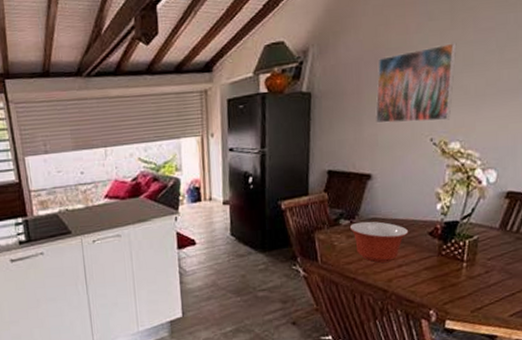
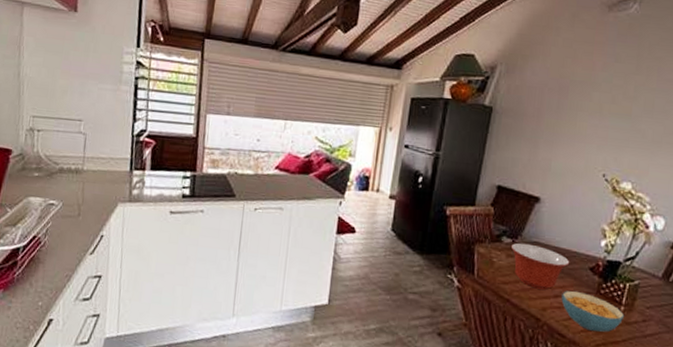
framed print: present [374,43,457,124] -> none [551,86,640,160]
cereal bowl: none [405,257,468,292] -> present [561,290,625,332]

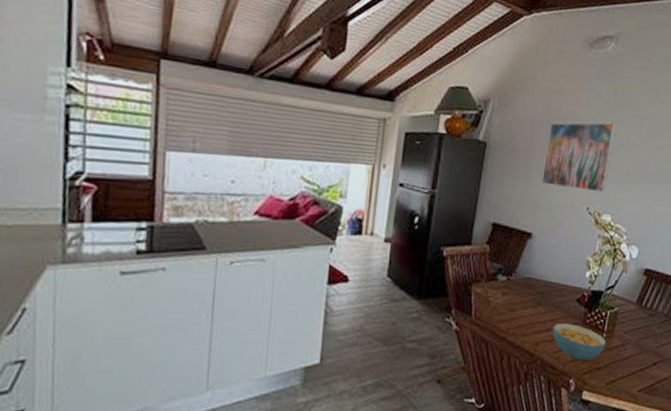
mixing bowl: present [510,243,570,290] -> none [505,279,560,324]
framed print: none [551,86,640,160] -> present [541,122,617,193]

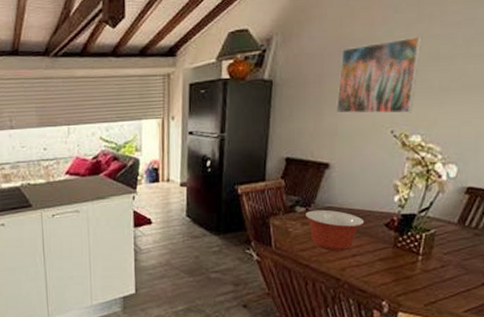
mixing bowl: none [505,279,560,324] -> present [305,209,365,251]
cereal bowl: present [552,323,607,361] -> none [359,247,423,284]

